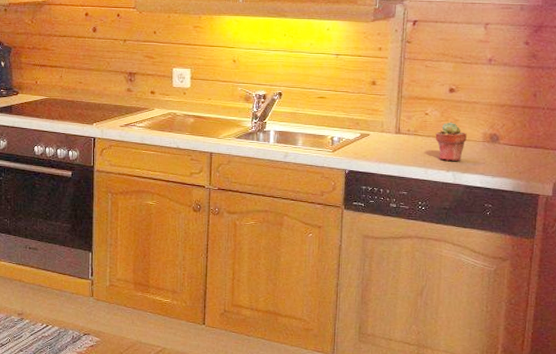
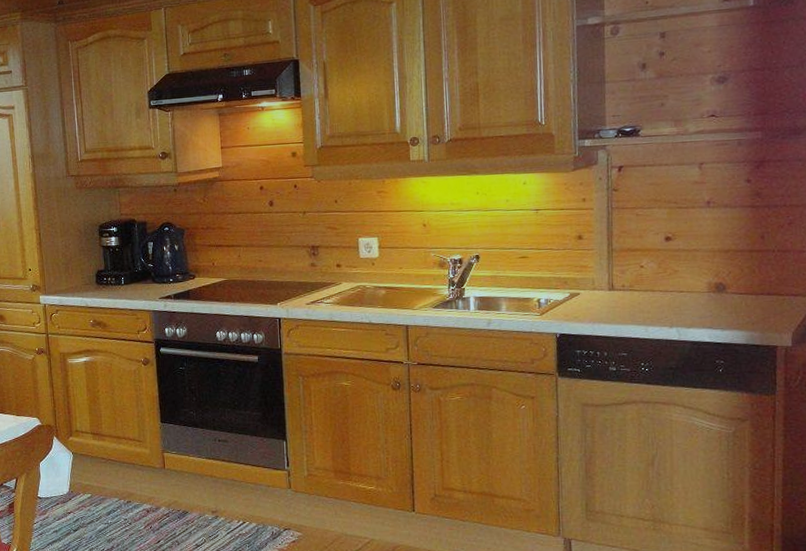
potted succulent: present [435,122,467,161] -> none [653,273,689,316]

